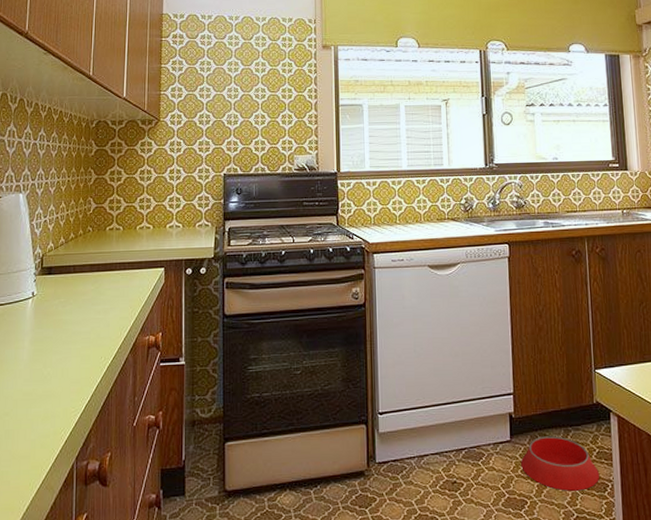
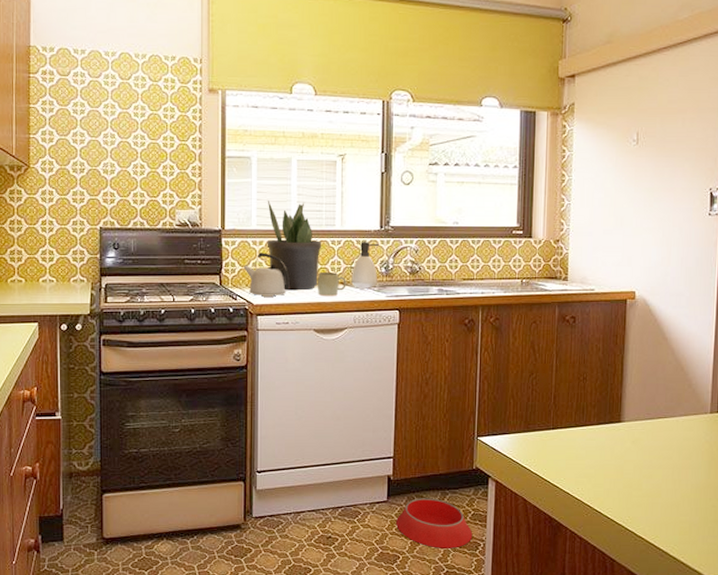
kettle: none [358,193,404,235] -> present [243,252,291,297]
planter: none [380,144,432,228] -> present [267,201,322,291]
mug: none [428,209,457,233] -> present [317,272,346,297]
soap dispenser: none [461,179,486,224] -> present [351,242,379,289]

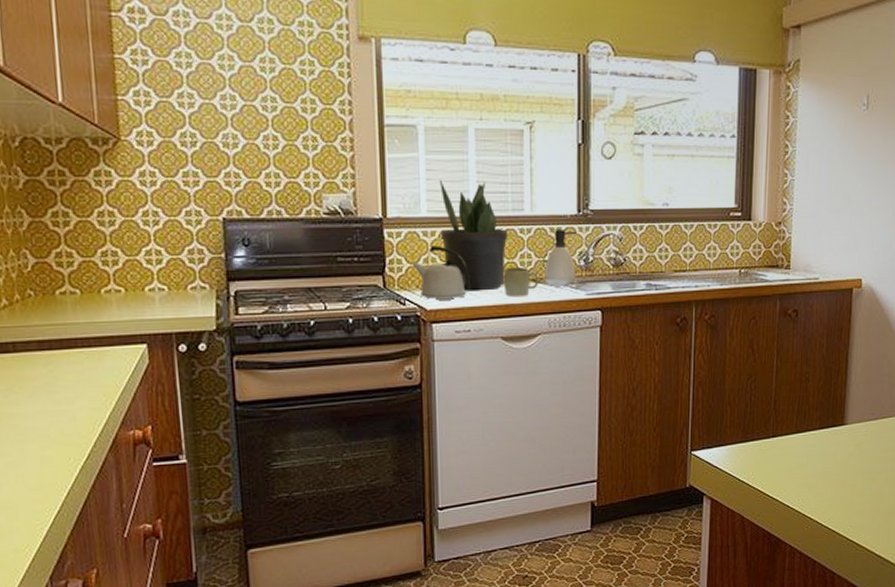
pet bowl: present [396,498,473,548] -> none [602,523,686,578]

